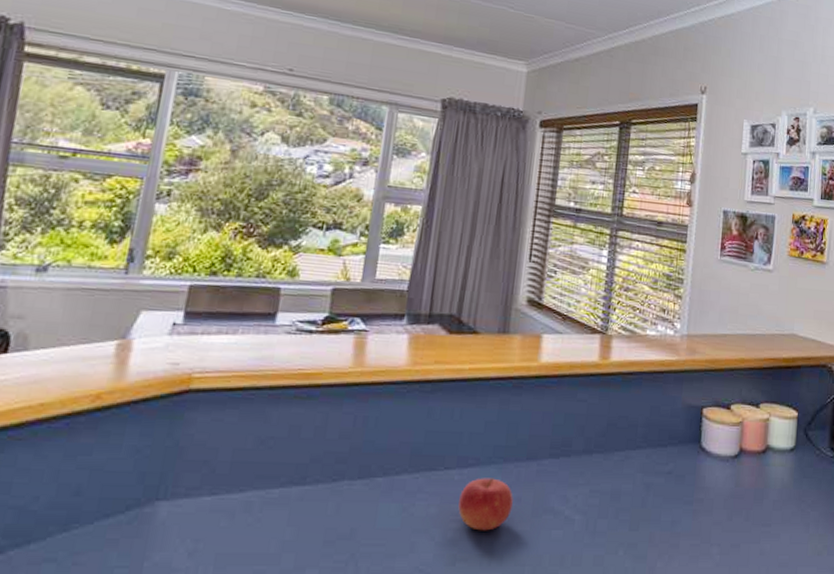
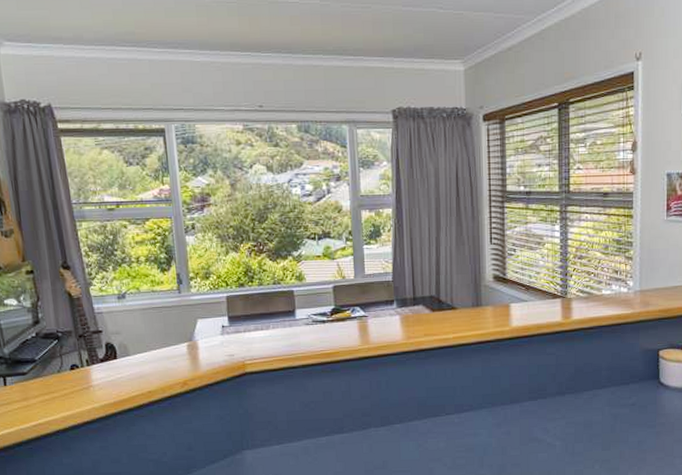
fruit: present [458,478,513,531] -> none [461,419,504,457]

